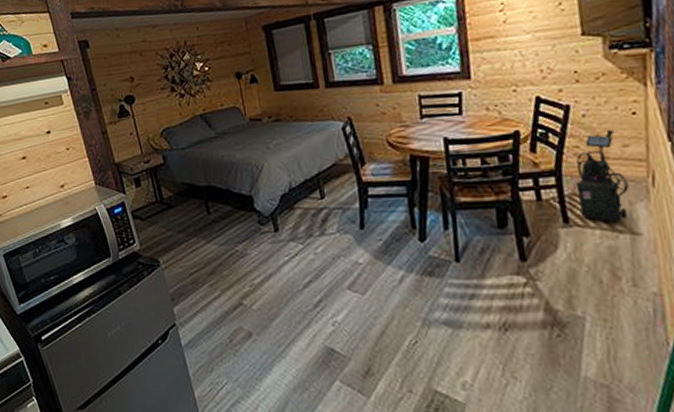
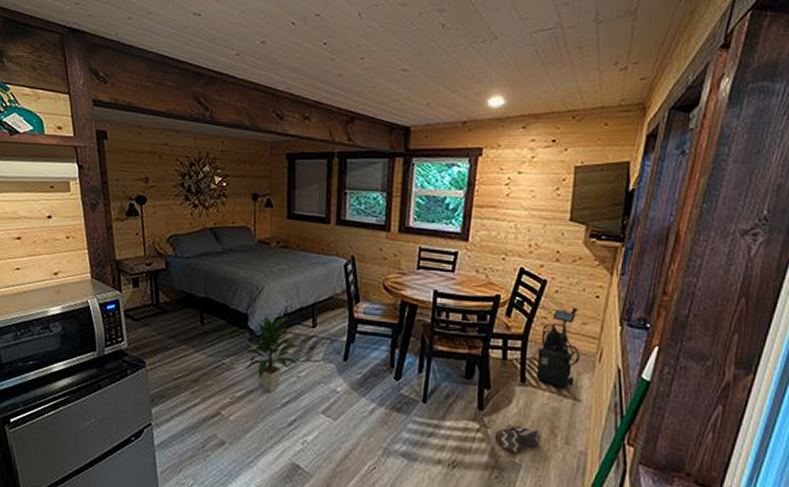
indoor plant: none [256,191,314,274] -> present [245,316,300,392]
shoe: none [545,273,603,307] -> present [494,424,541,455]

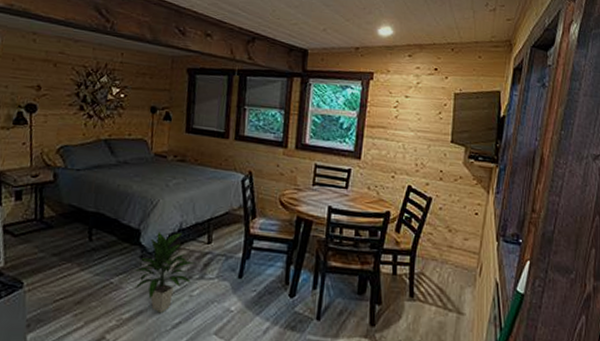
vacuum cleaner: present [536,306,580,389] -> none [423,223,462,303]

